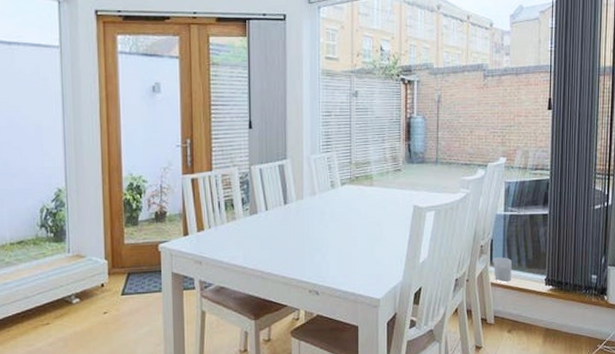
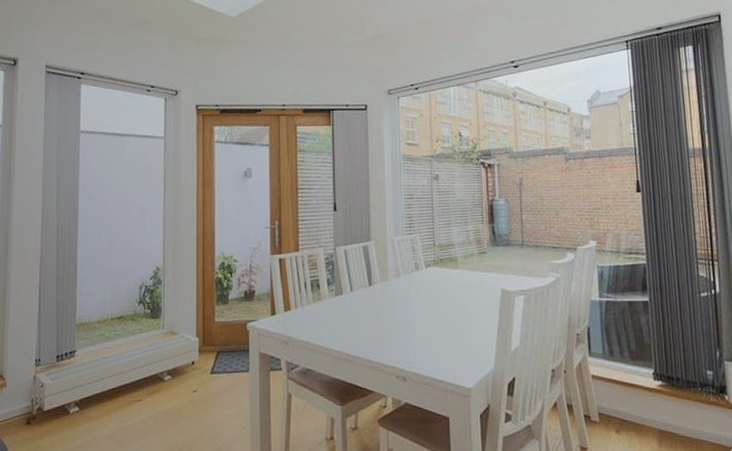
candle holder: present [493,257,512,282] -> none [591,347,615,374]

